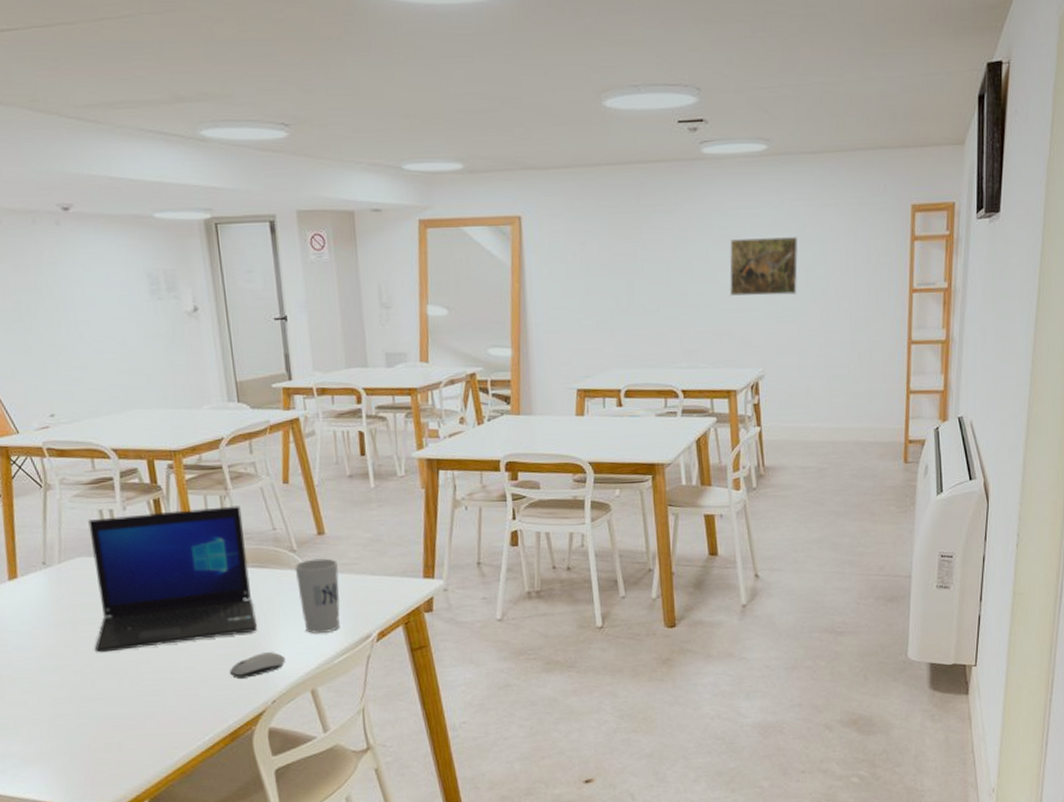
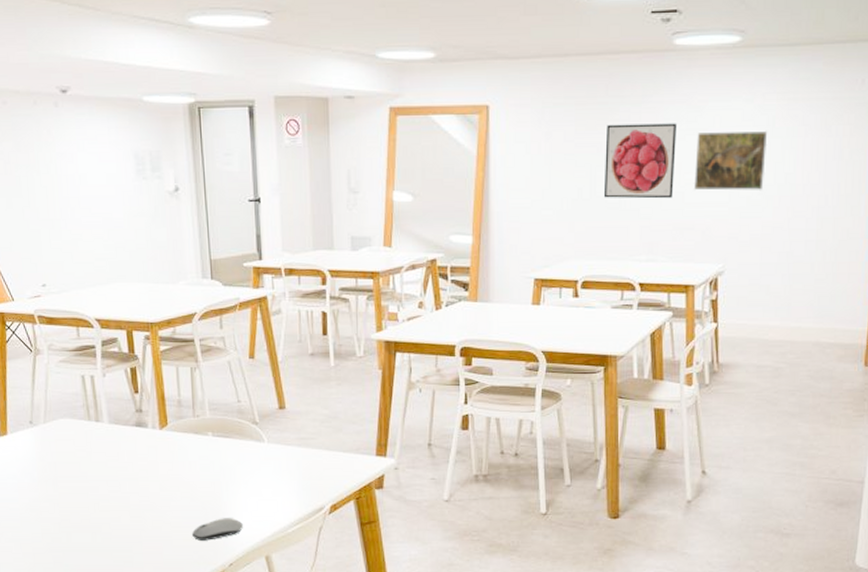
laptop: present [88,505,258,653] -> none [71,378,220,509]
cup: present [294,558,341,634] -> none [256,432,297,502]
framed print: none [640,231,710,307] -> present [603,123,678,199]

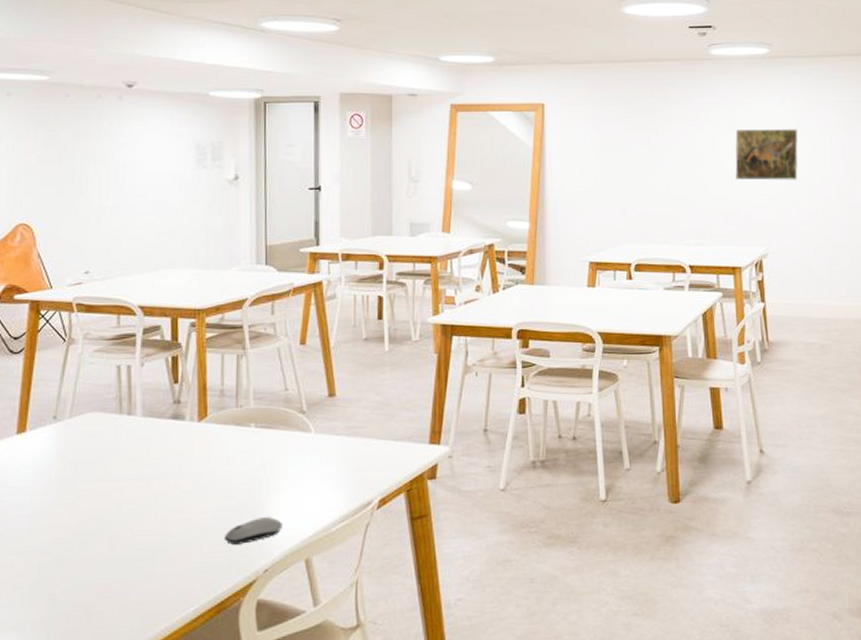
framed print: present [603,123,678,199] -> none [652,121,717,188]

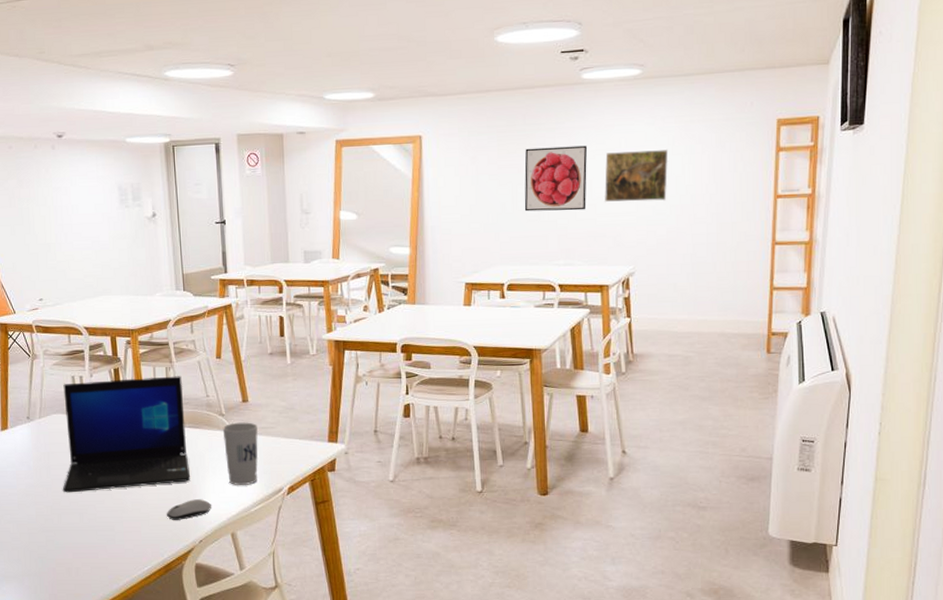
laptop: none [90,365,259,513] -> present [62,376,191,493]
cup: none [302,420,346,498] -> present [222,422,259,485]
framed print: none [652,121,717,188] -> present [524,145,588,212]

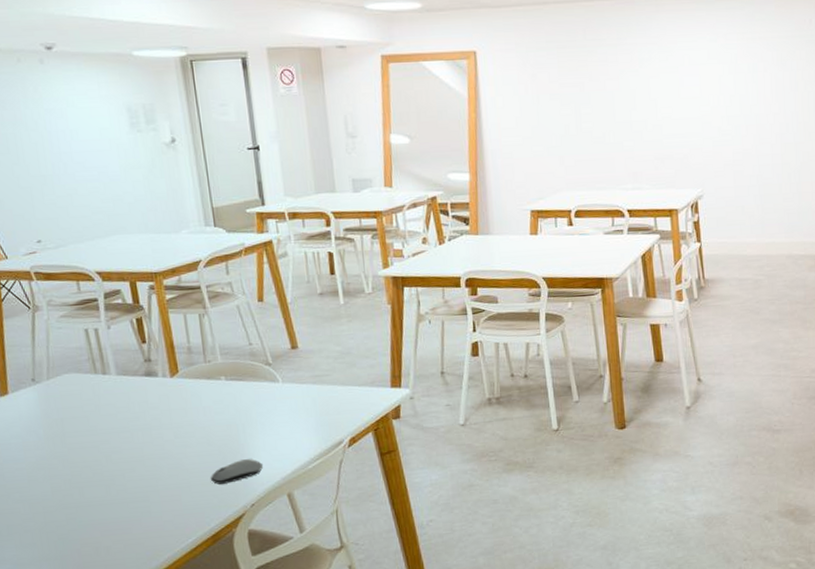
laptop: present [62,376,191,493] -> none [74,323,237,463]
cup: present [222,422,259,485] -> none [270,370,315,441]
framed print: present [524,145,588,212] -> none [587,63,652,133]
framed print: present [604,150,669,202] -> none [669,68,732,122]

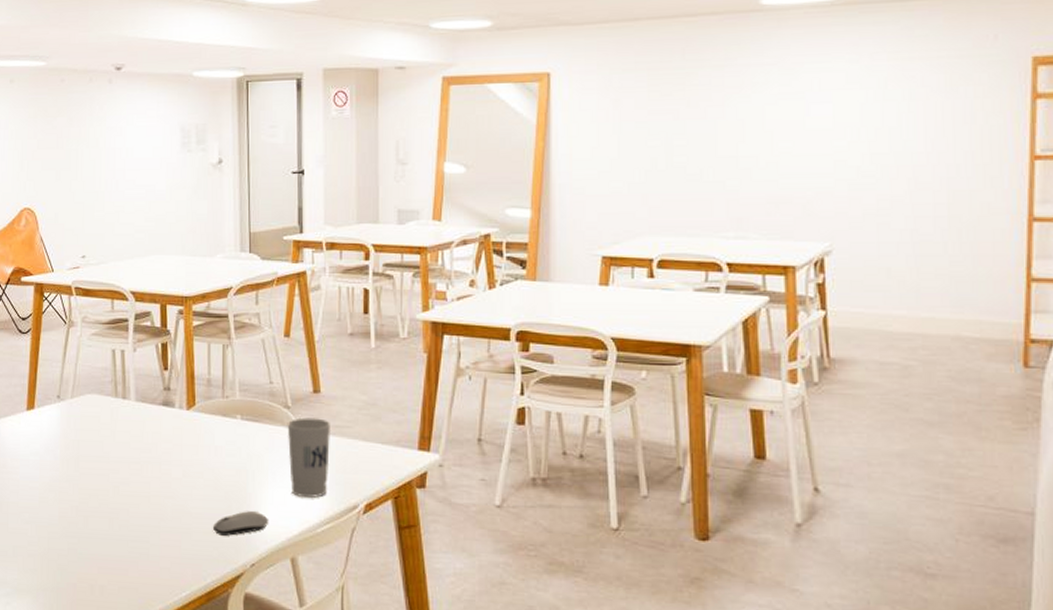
cup: none [270,370,315,441] -> present [287,417,332,498]

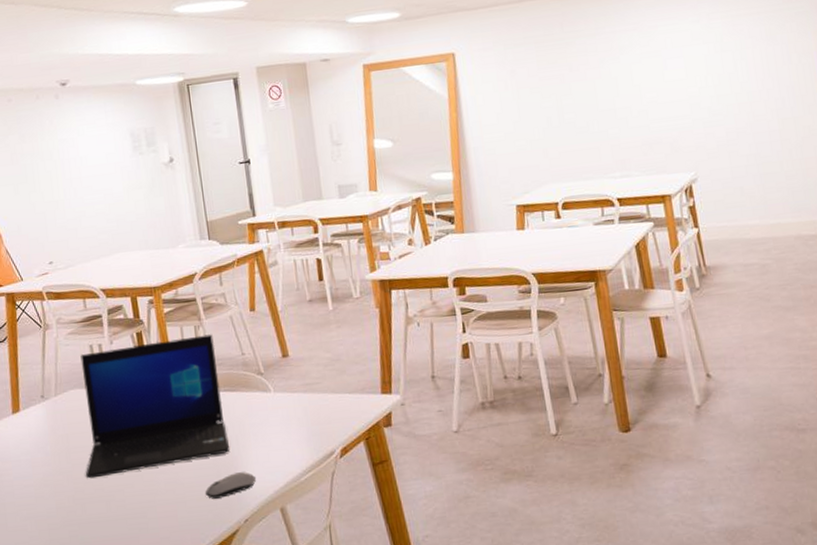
laptop: none [91,355,245,492] -> present [80,334,230,479]
cup: present [287,417,332,498] -> none [262,379,306,452]

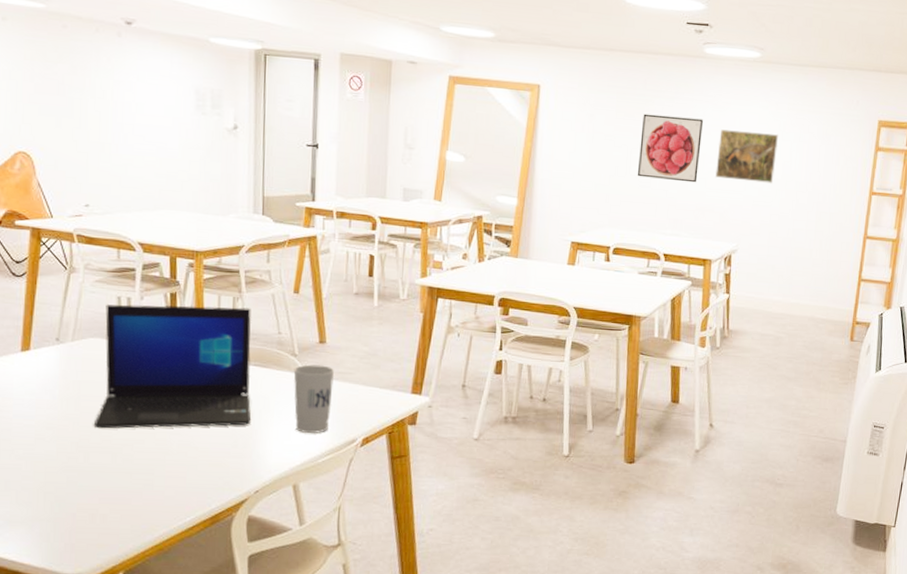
computer mouse: present [204,472,257,499] -> none [218,445,274,467]
cup: none [262,379,306,452] -> present [293,364,335,433]
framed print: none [566,49,638,124] -> present [637,113,704,183]
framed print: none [651,47,722,107] -> present [715,129,779,183]

